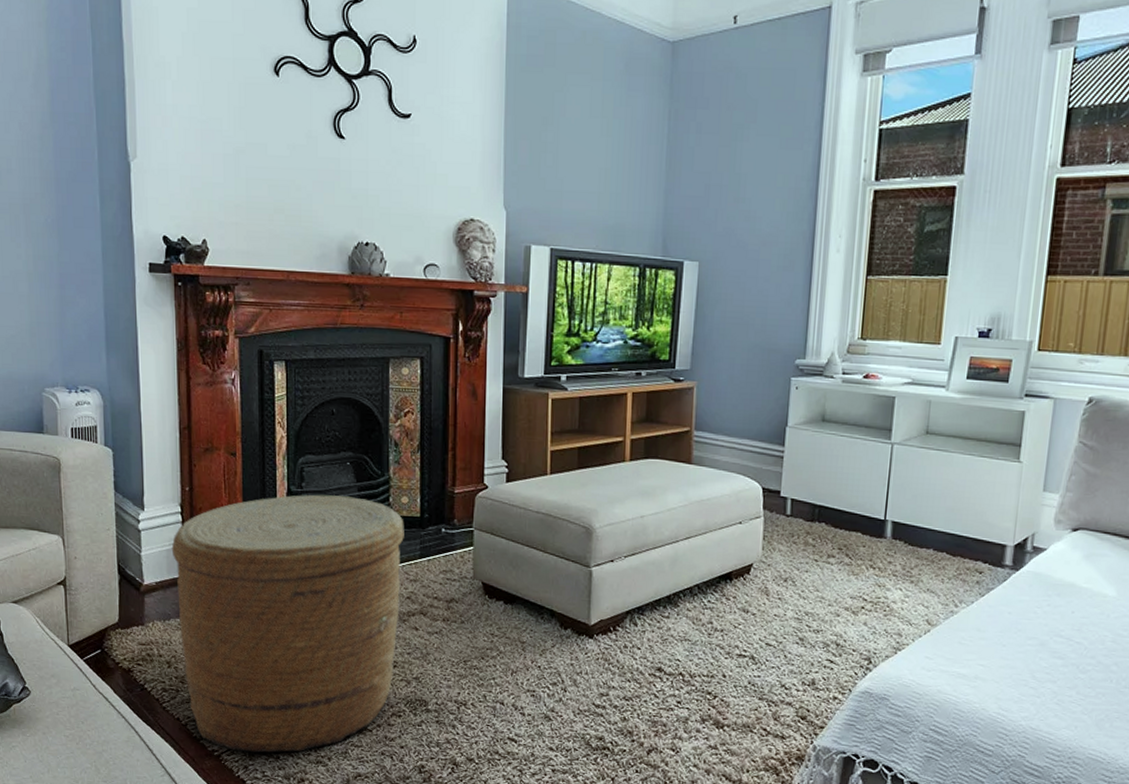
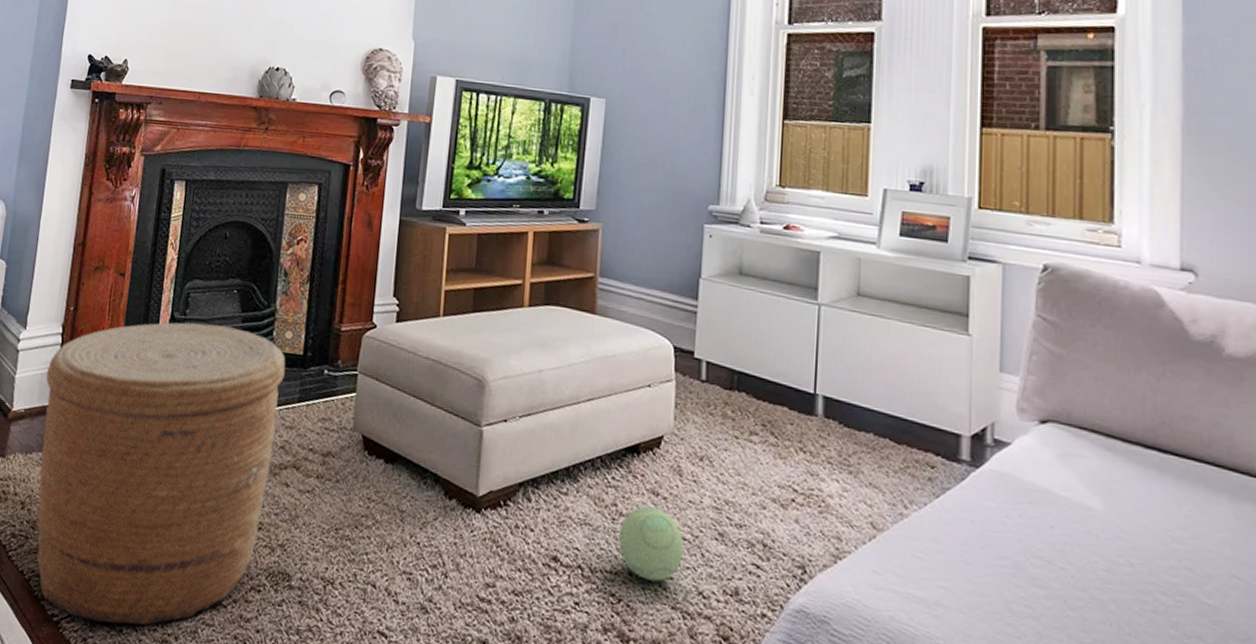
plush toy: none [713,621,771,680] -> present [618,506,685,582]

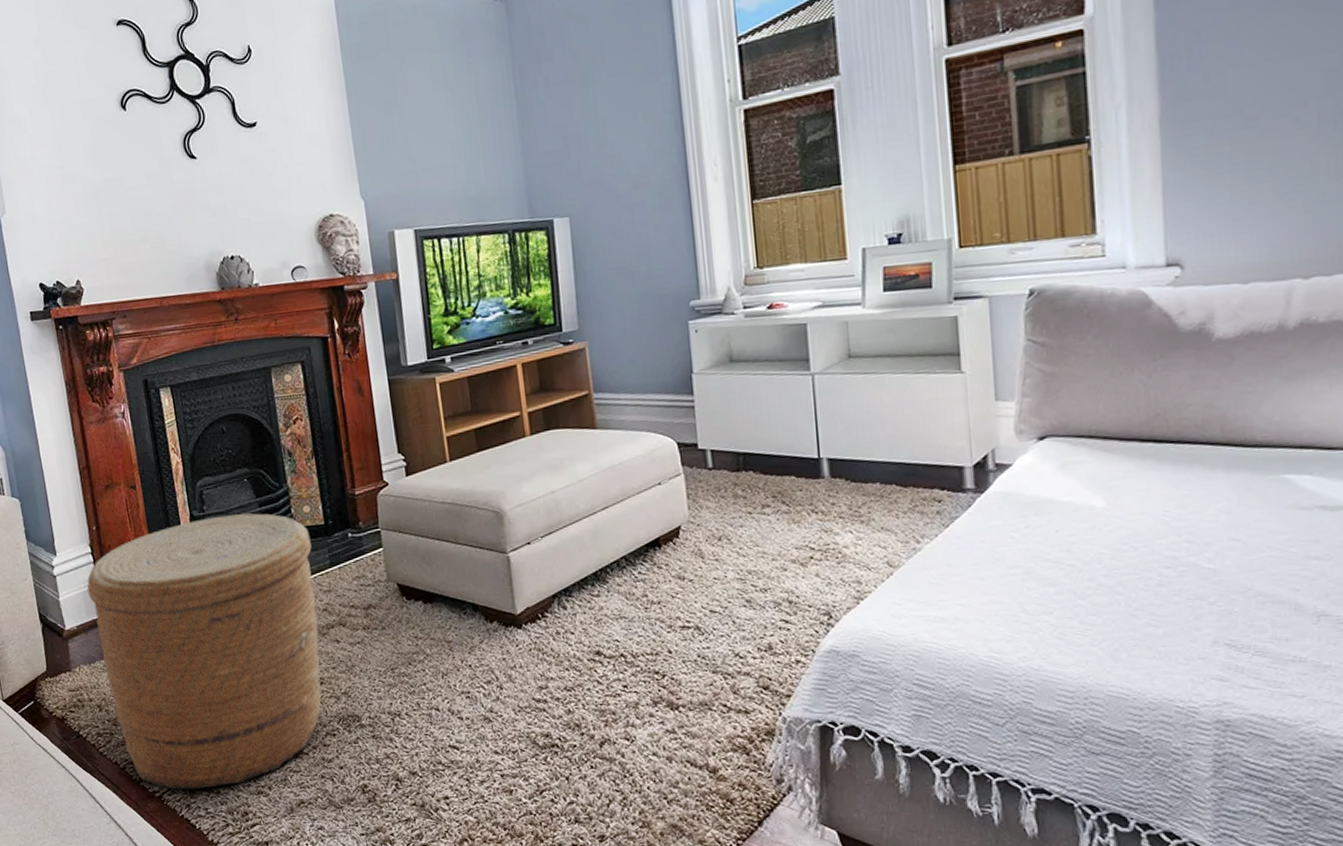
plush toy: present [618,506,685,582] -> none [653,590,717,654]

